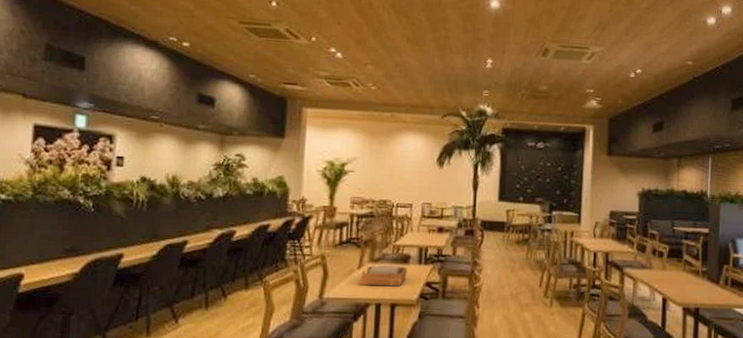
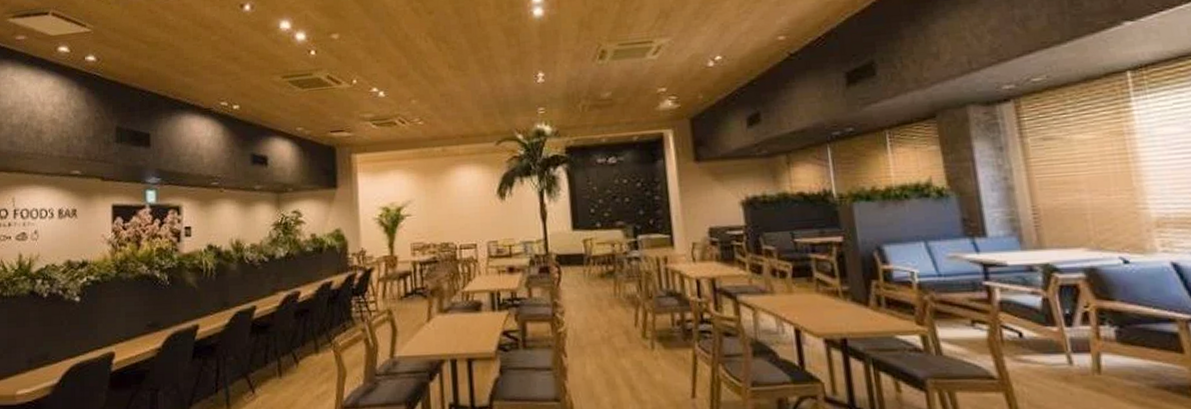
napkin holder: present [359,264,408,287] -> none [431,314,481,340]

